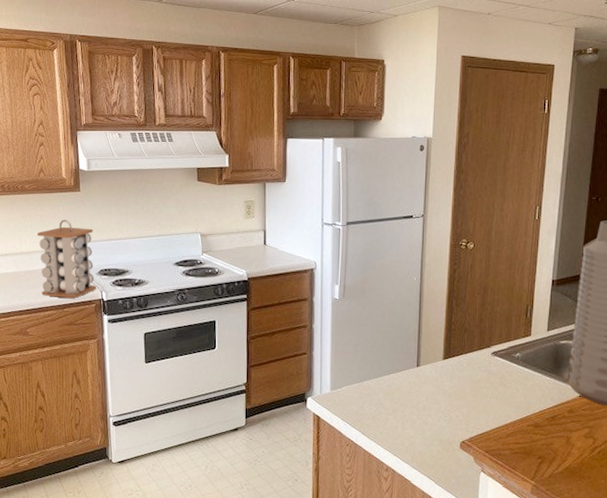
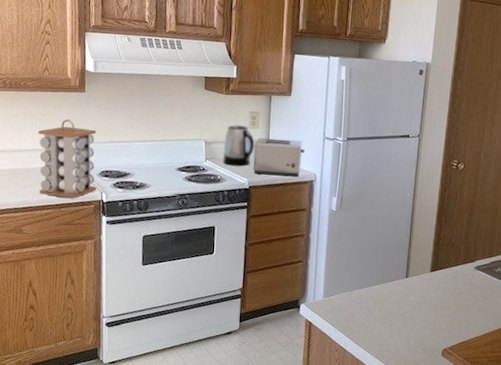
kettle: none [219,215,251,258] -> present [222,125,255,166]
toaster: none [250,227,303,266] -> present [253,138,305,177]

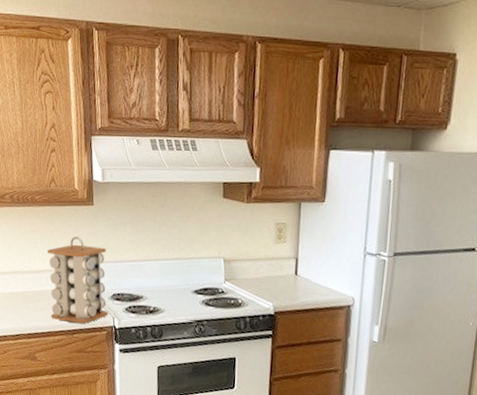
kettle: present [222,125,255,166] -> none [244,239,281,288]
toaster: present [253,138,305,177] -> none [279,254,341,301]

